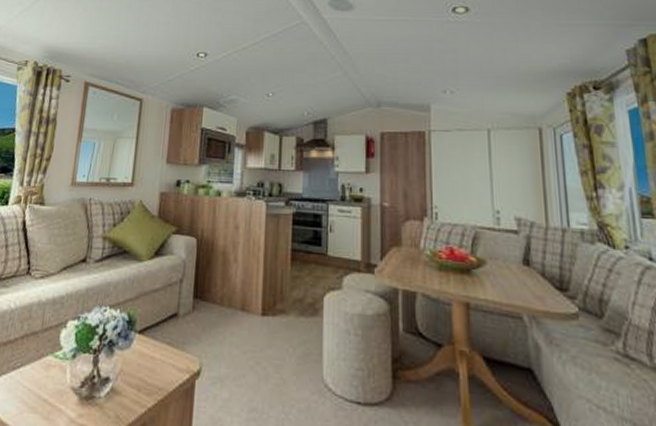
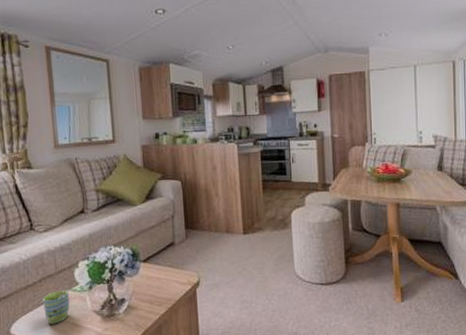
mug: none [17,352,50,397] -> present [43,289,70,325]

